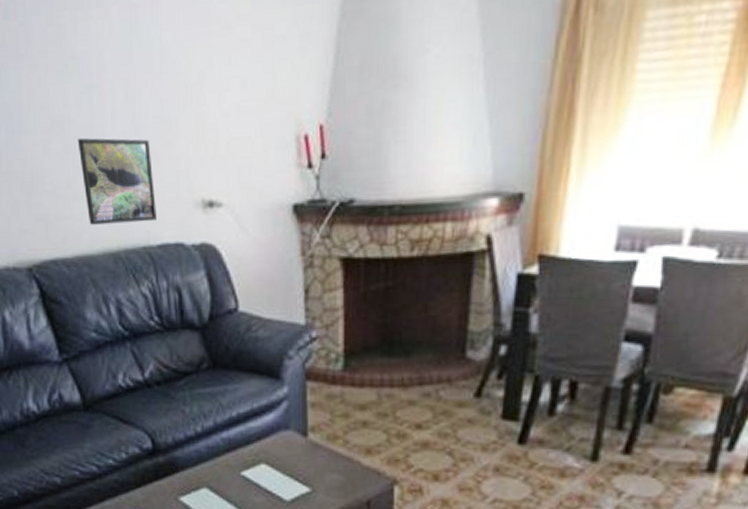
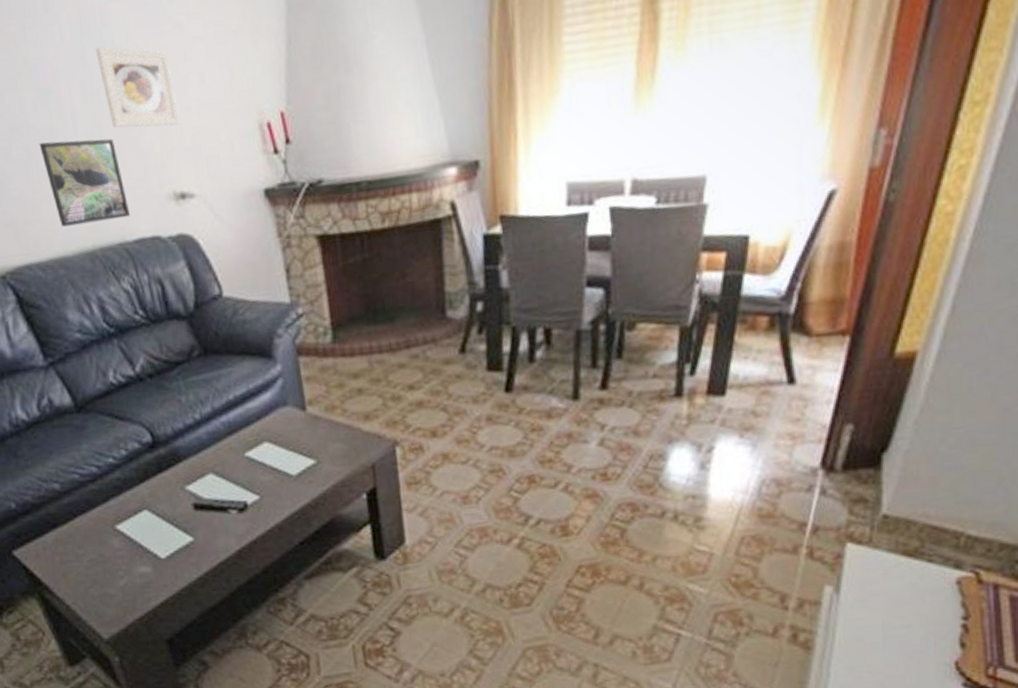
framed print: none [142,44,217,131] -> present [95,47,180,128]

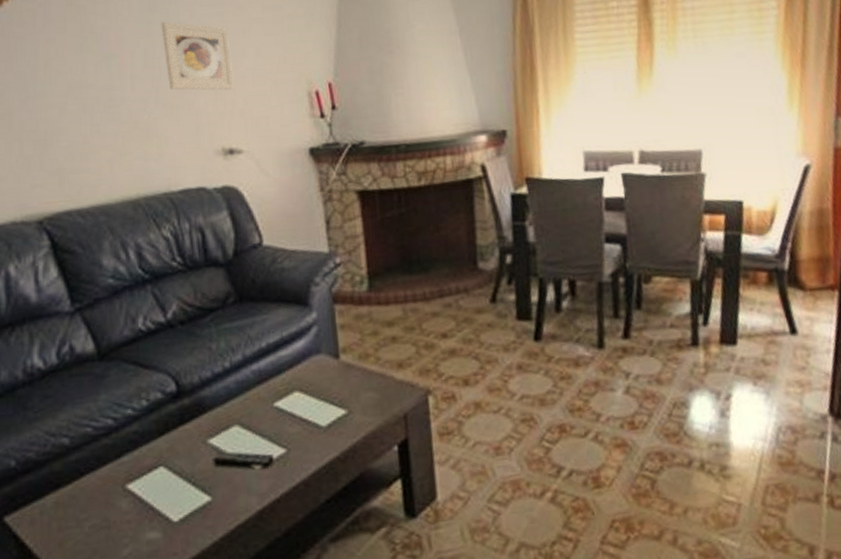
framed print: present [39,138,131,227] -> none [95,98,179,176]

